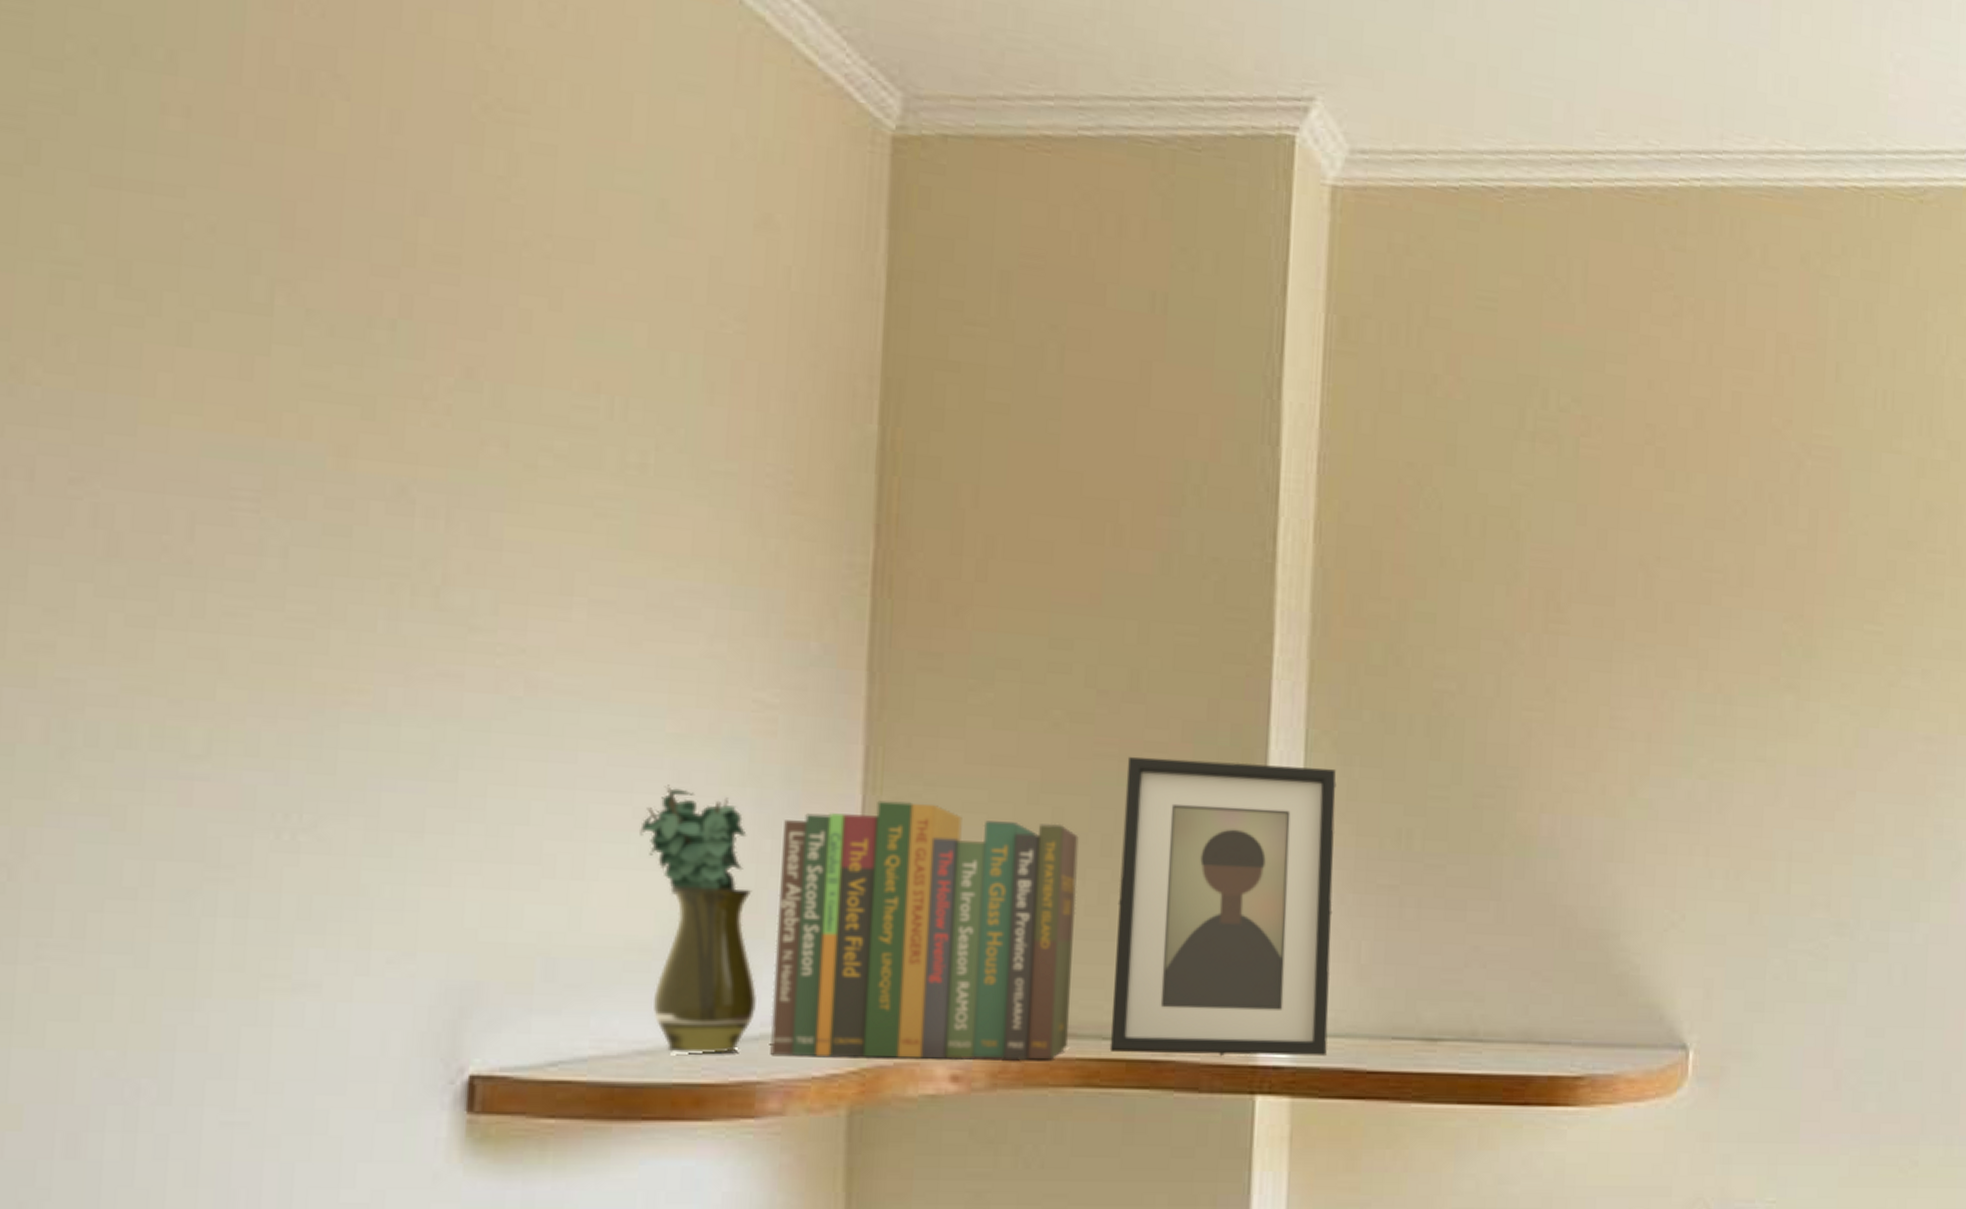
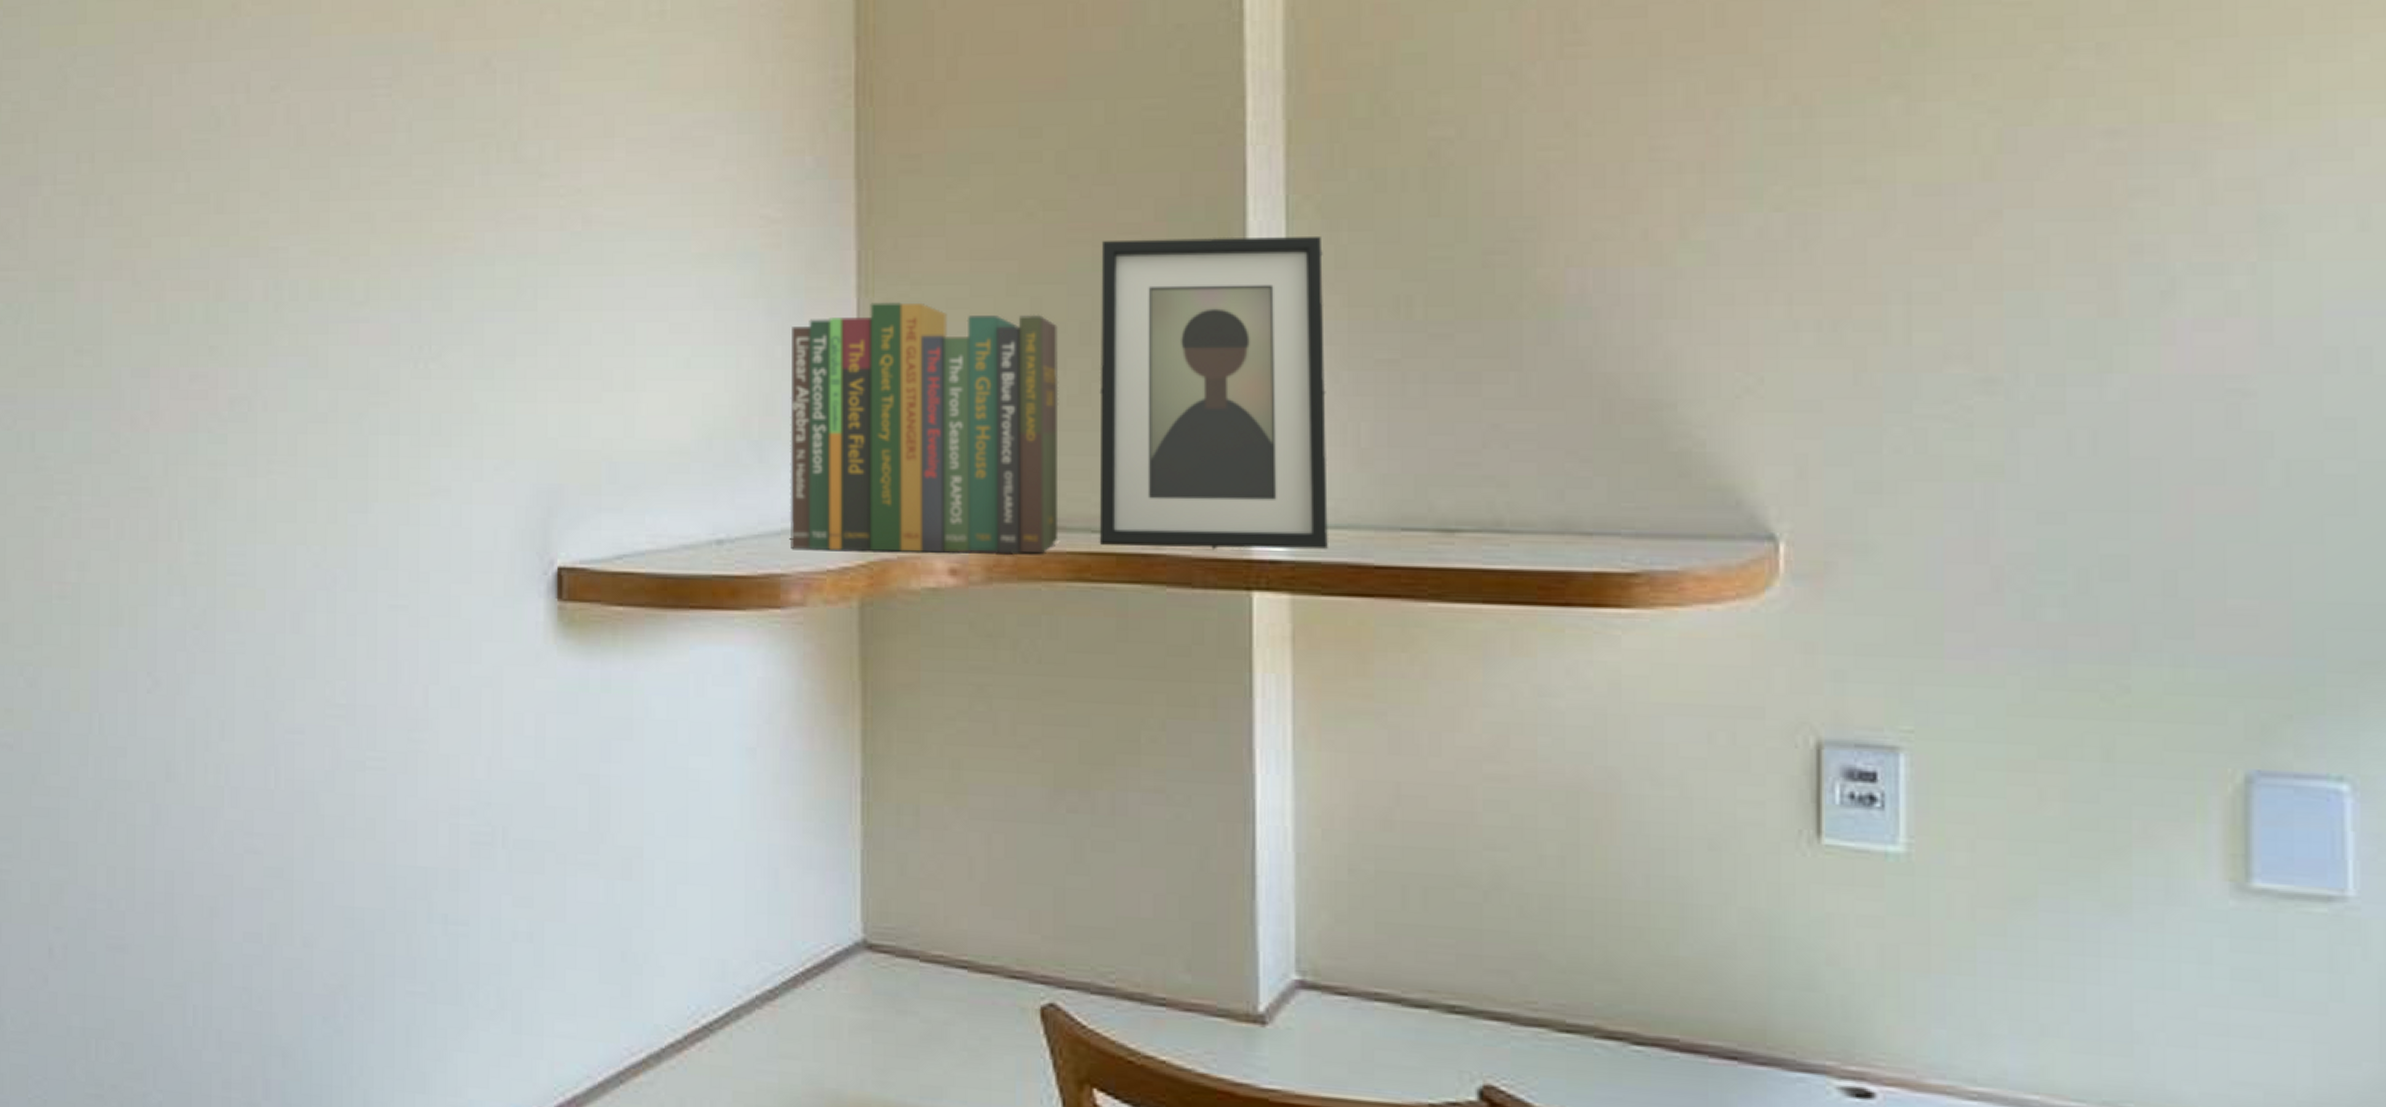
vase: present [640,784,757,1054] -> none [675,300,777,548]

